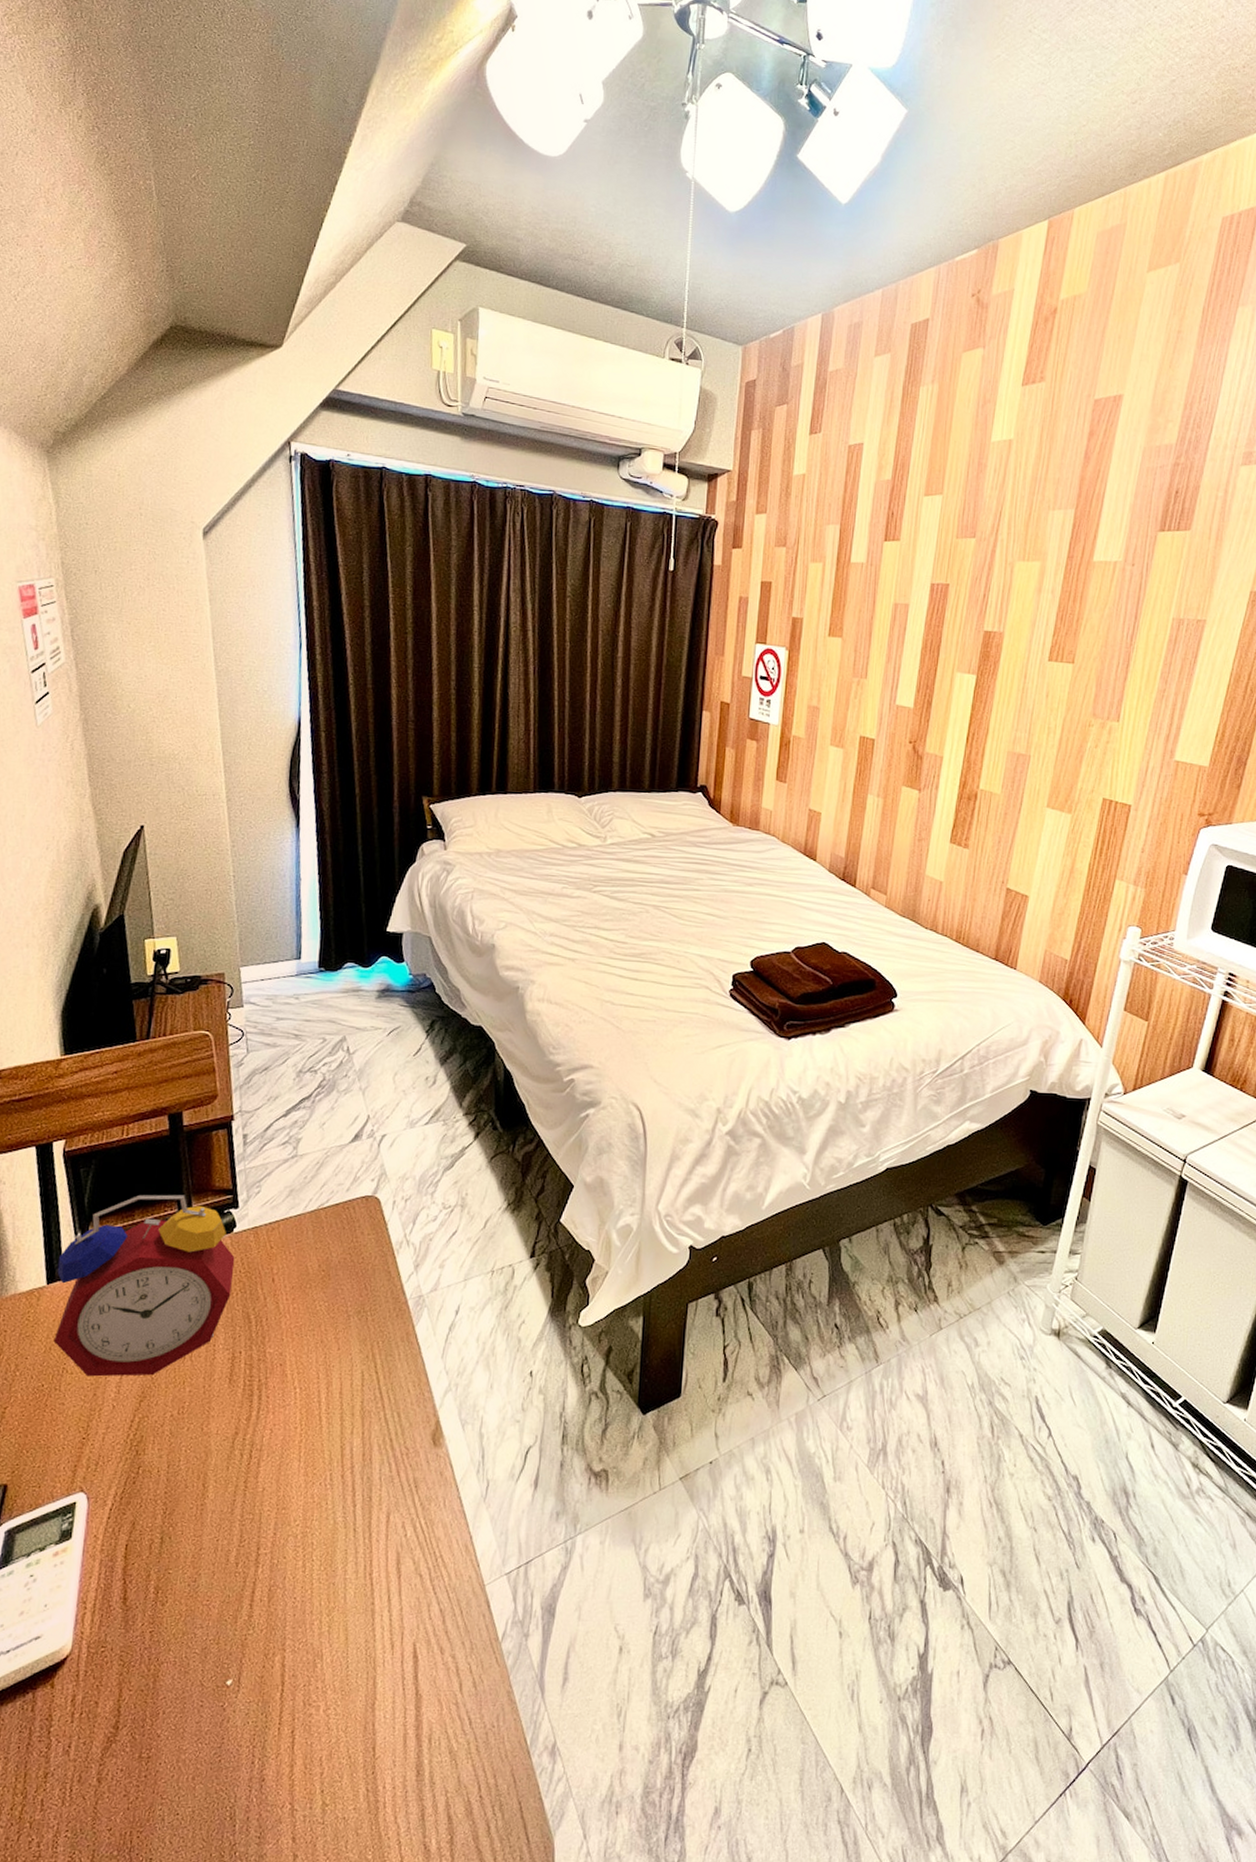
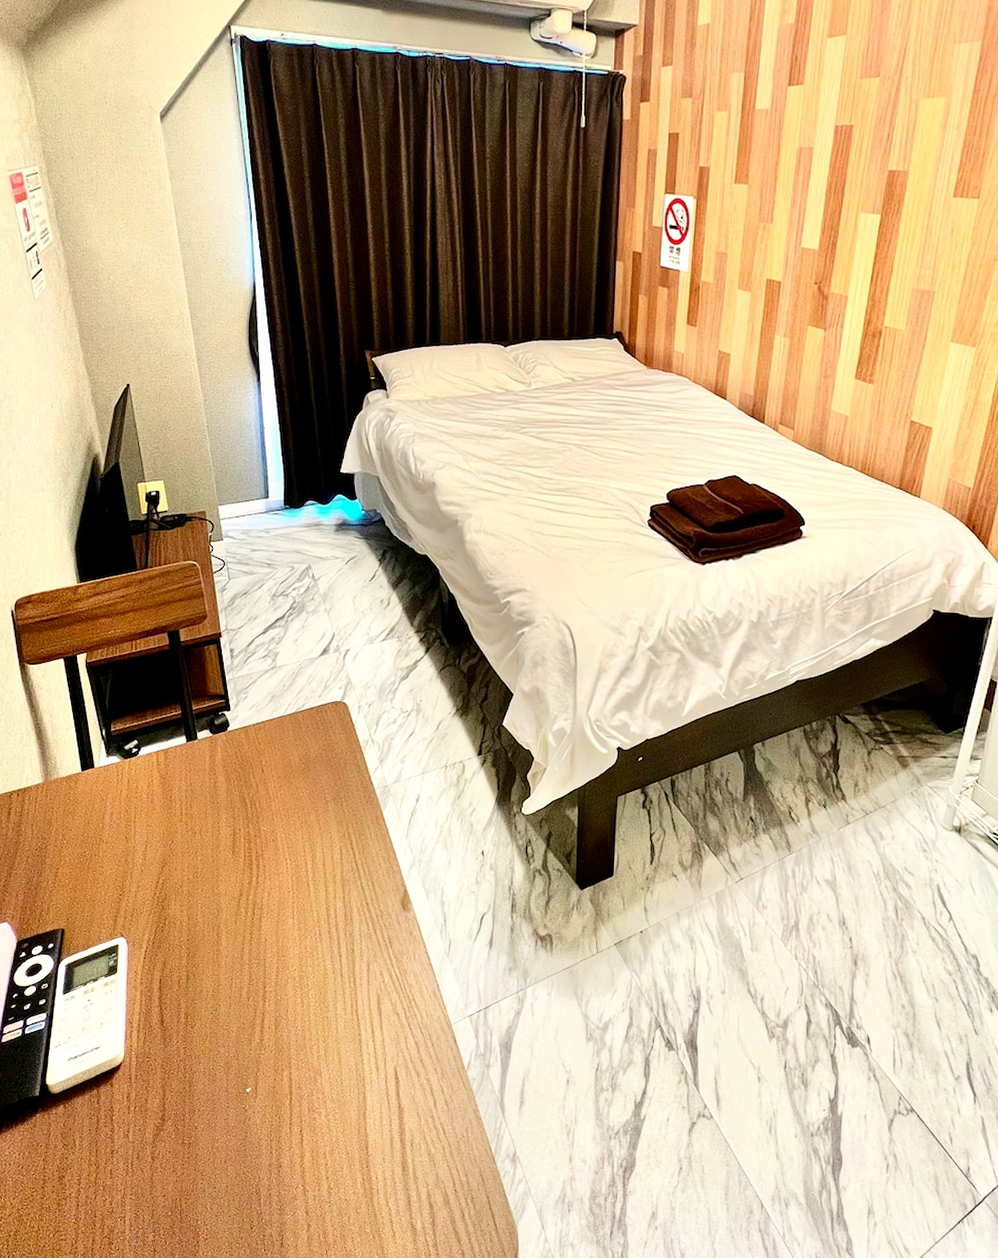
alarm clock: present [53,1194,235,1377] -> none [89,698,230,846]

